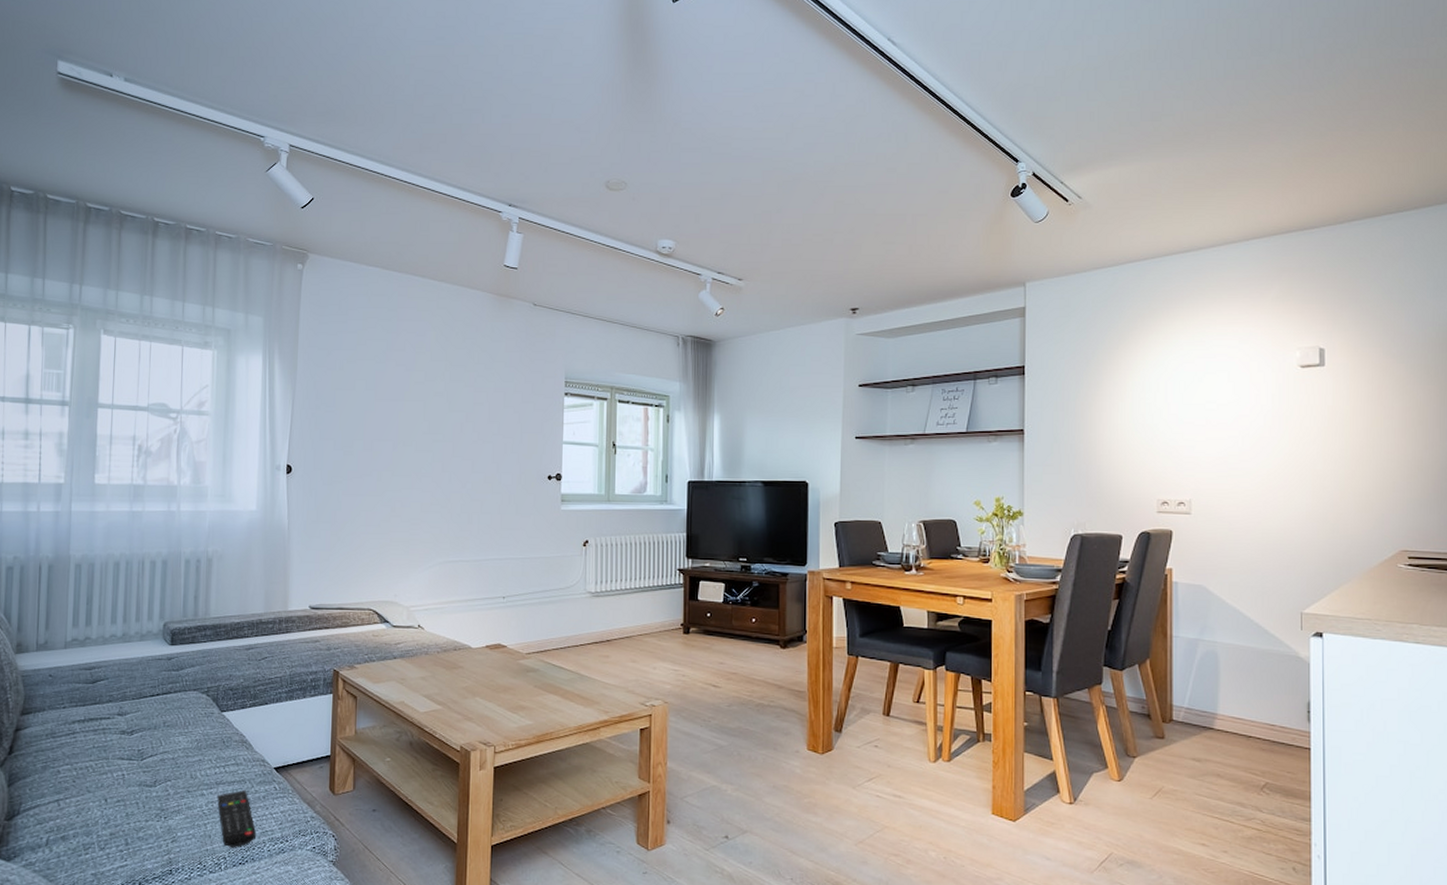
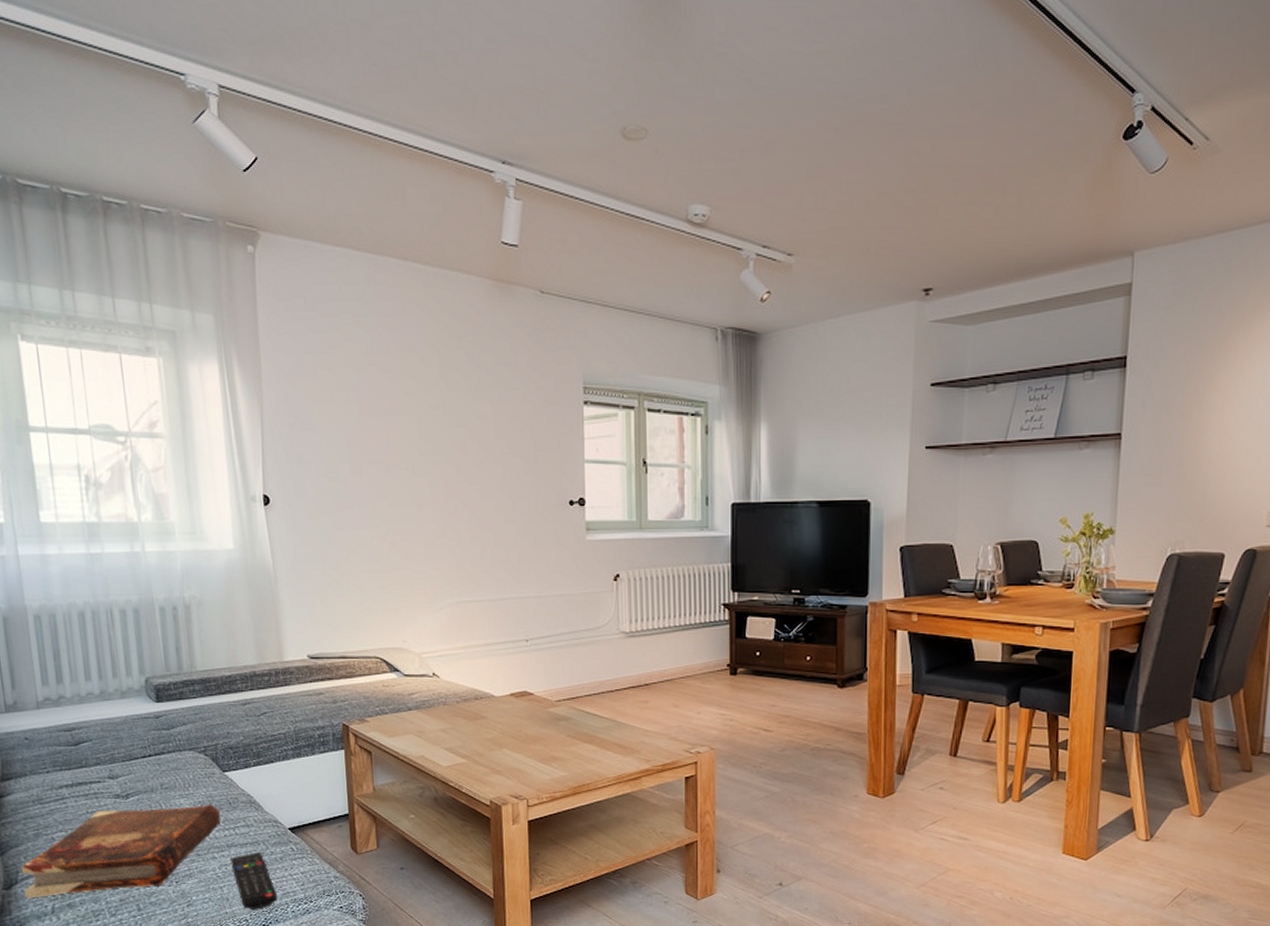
book: none [23,742,213,830] -> present [20,804,221,899]

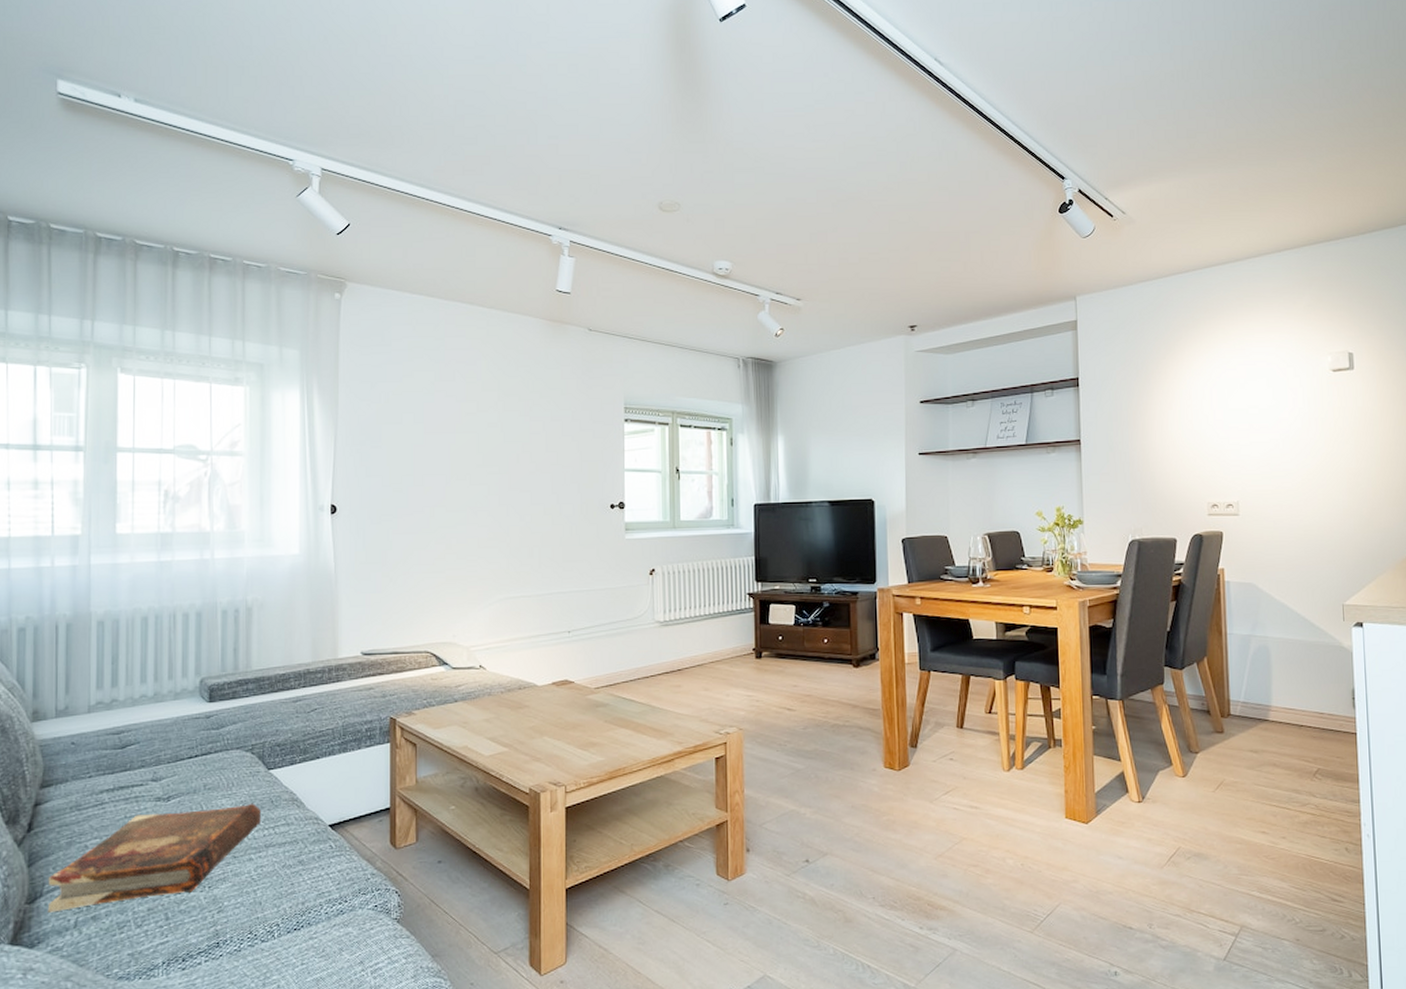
remote control: present [230,851,278,909] -> none [267,850,312,913]

